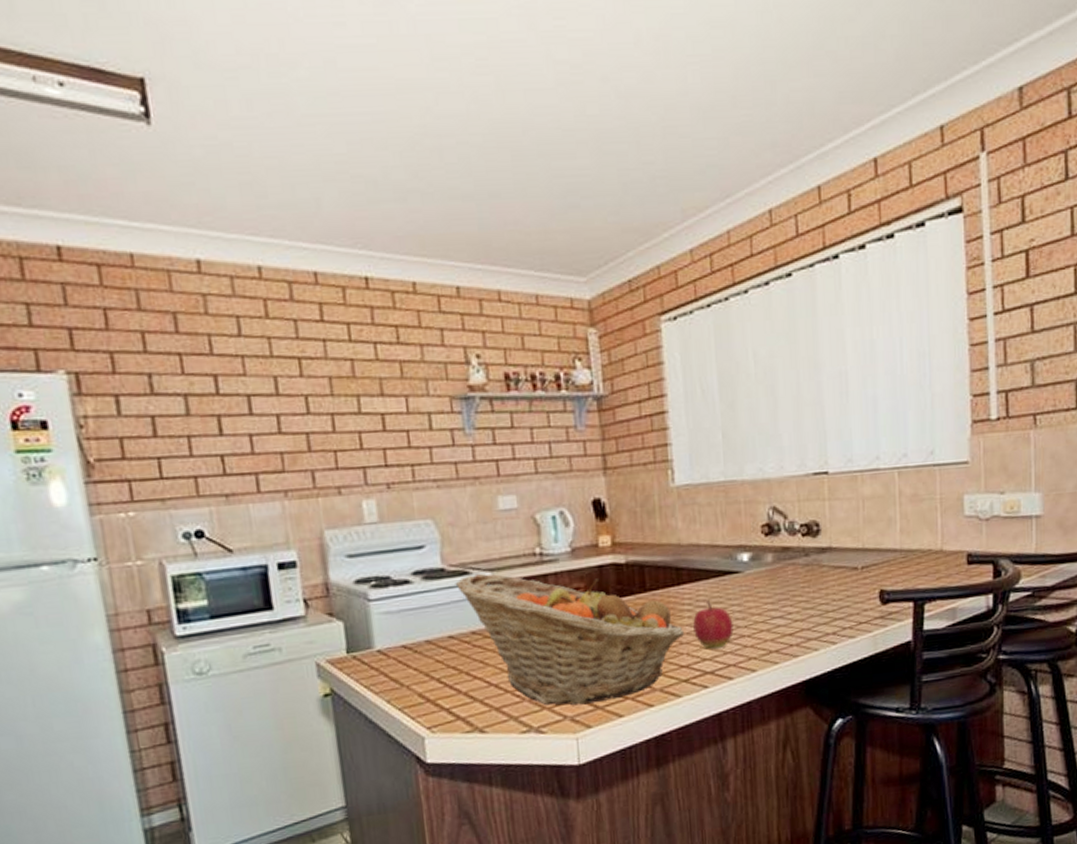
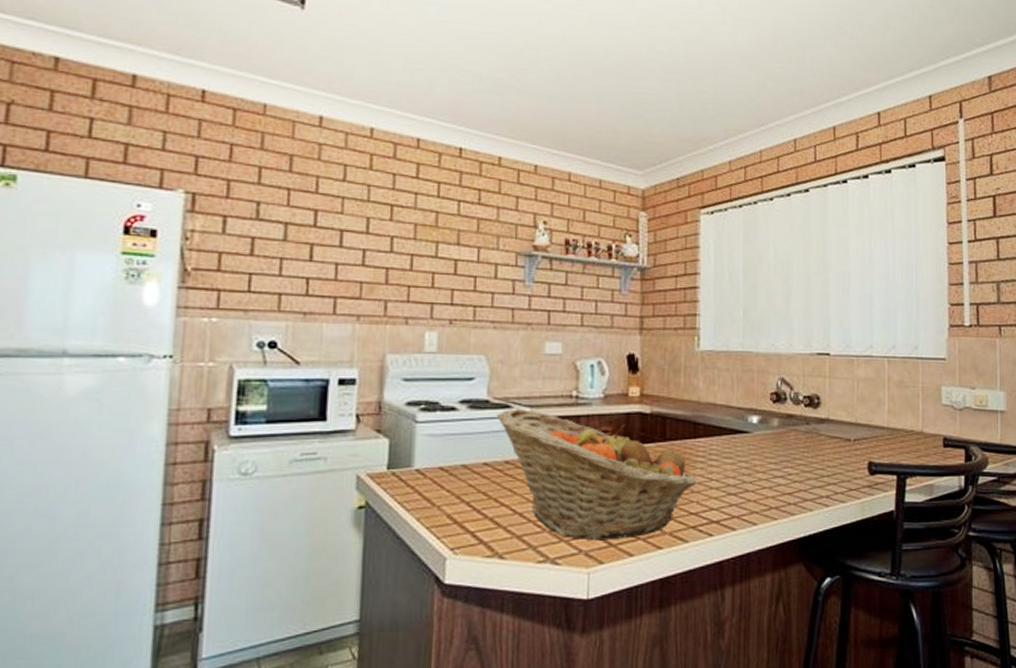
apple: present [693,600,734,649] -> none [705,455,740,500]

